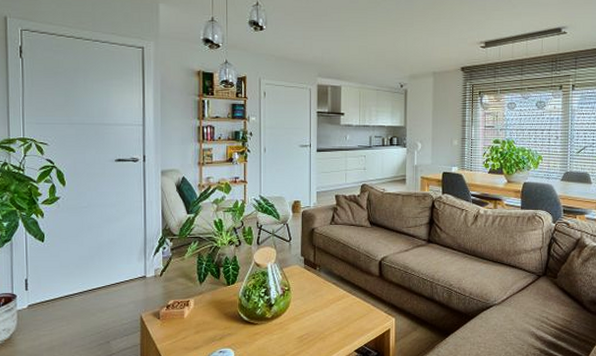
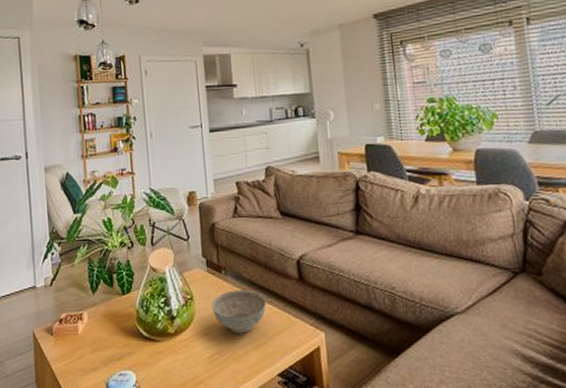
decorative bowl: none [305,283,351,319] -> present [211,290,267,334]

